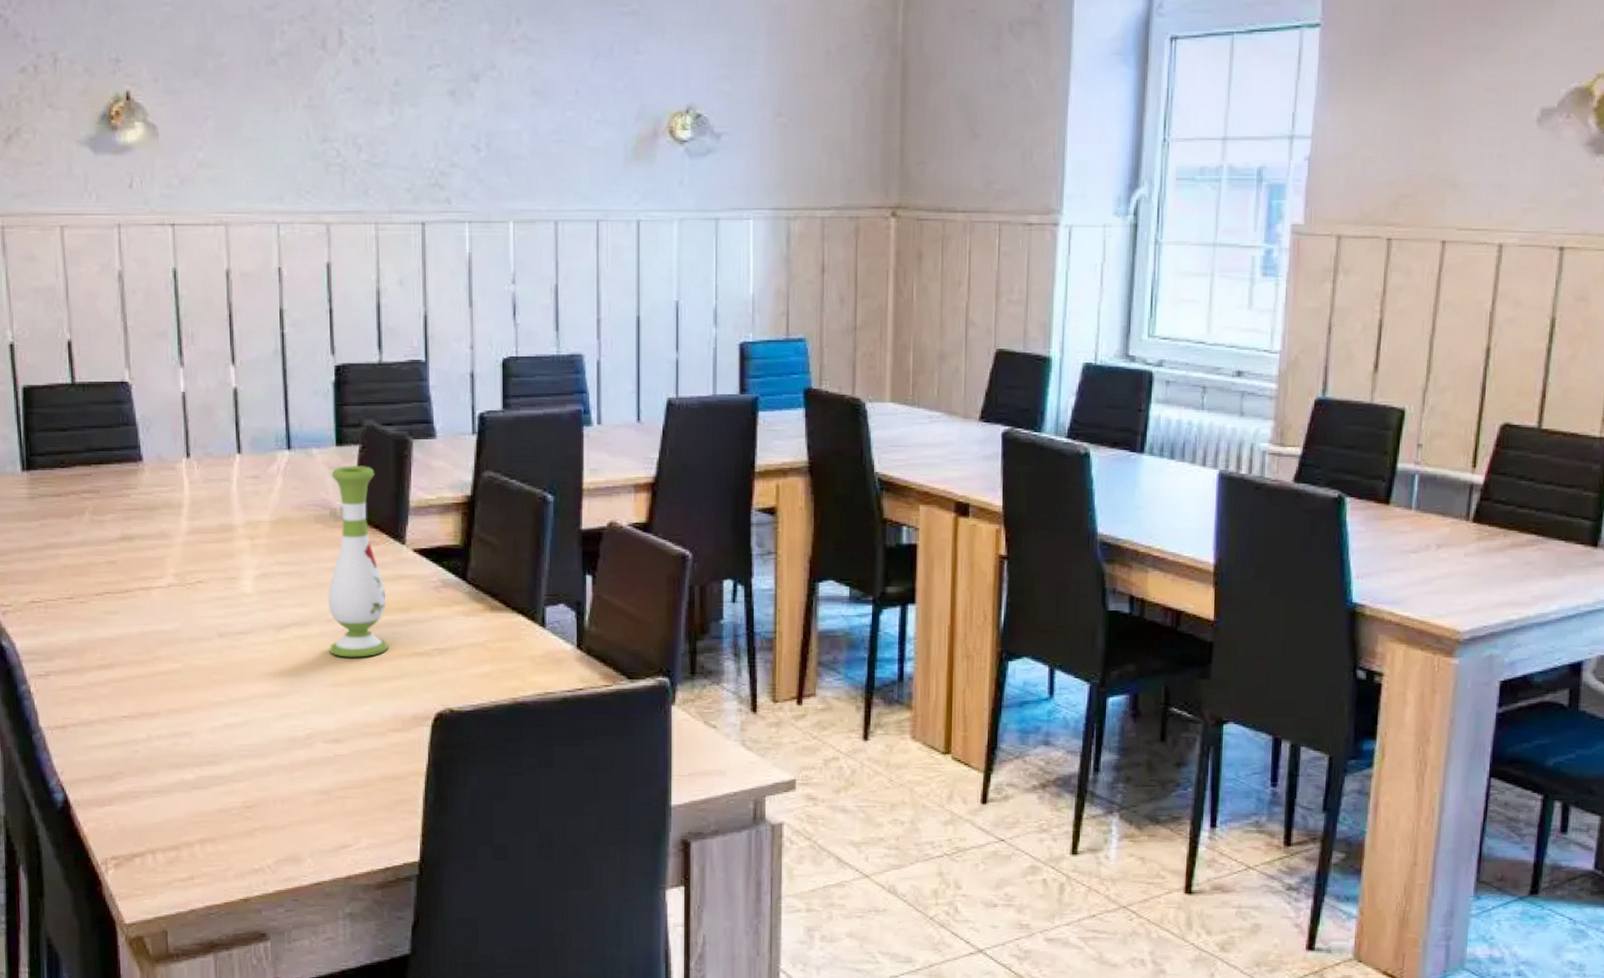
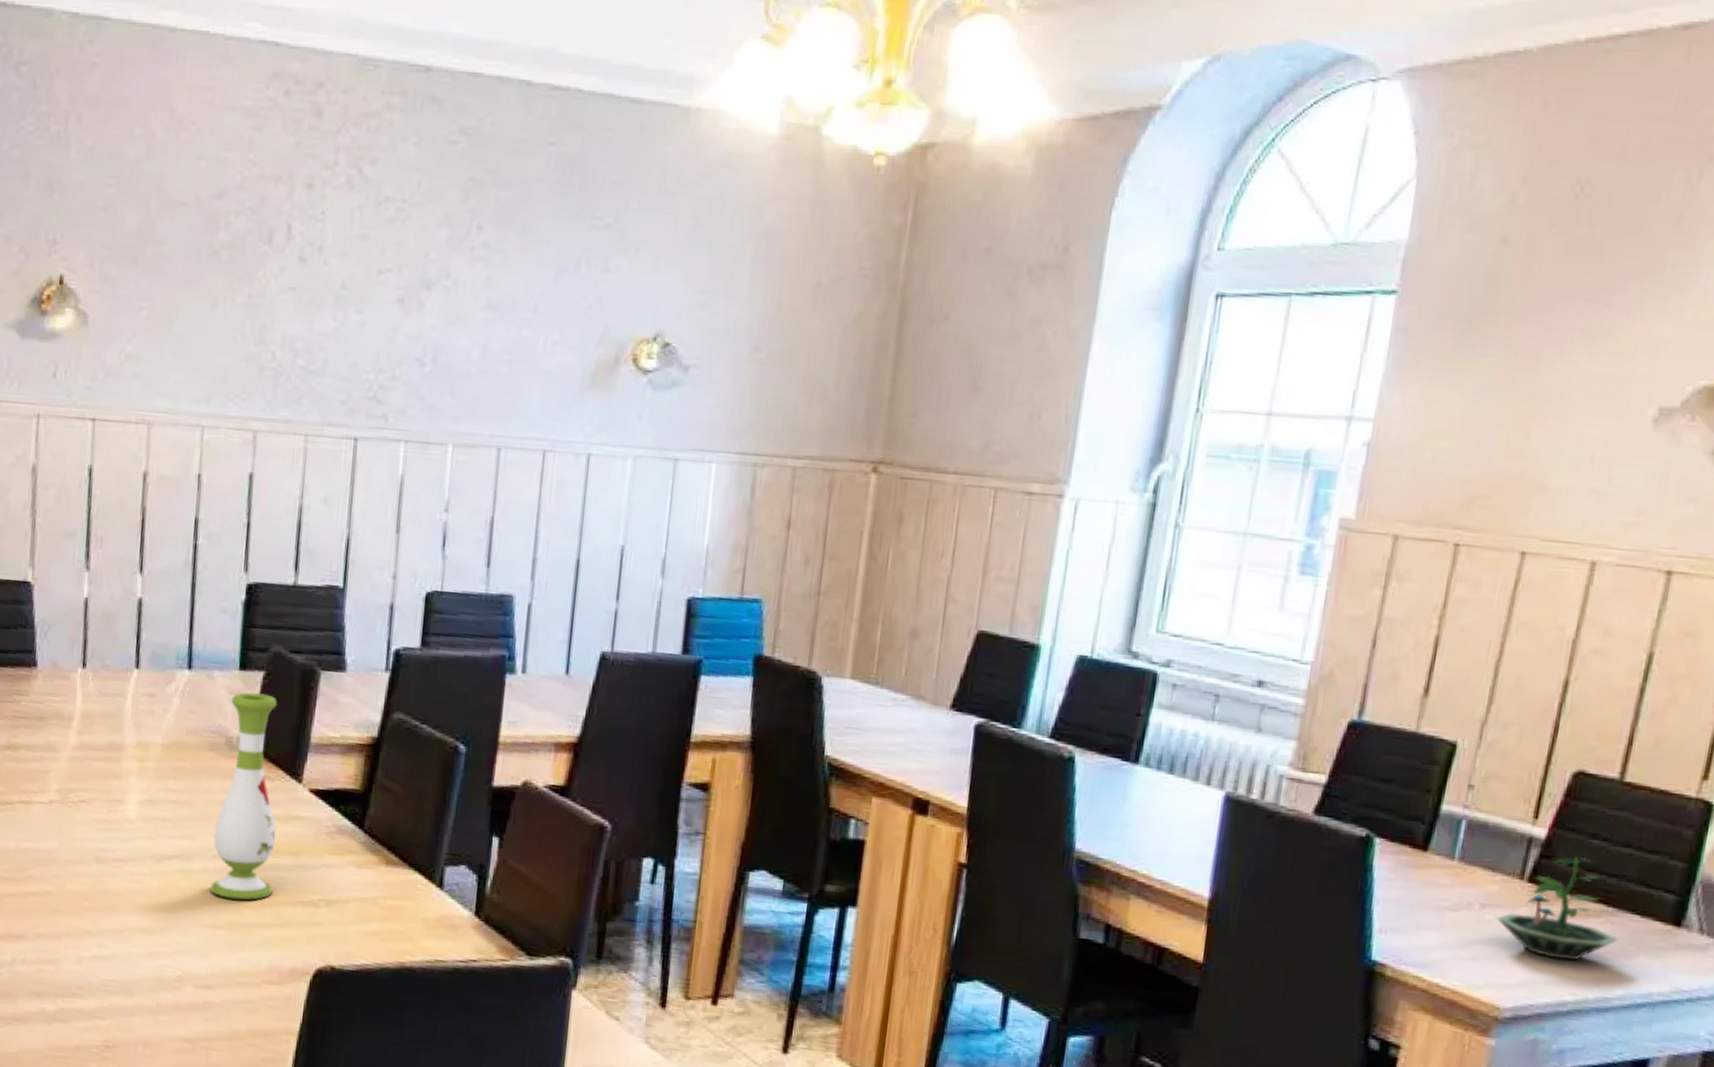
terrarium: none [1450,497,1550,585] -> present [1496,857,1619,961]

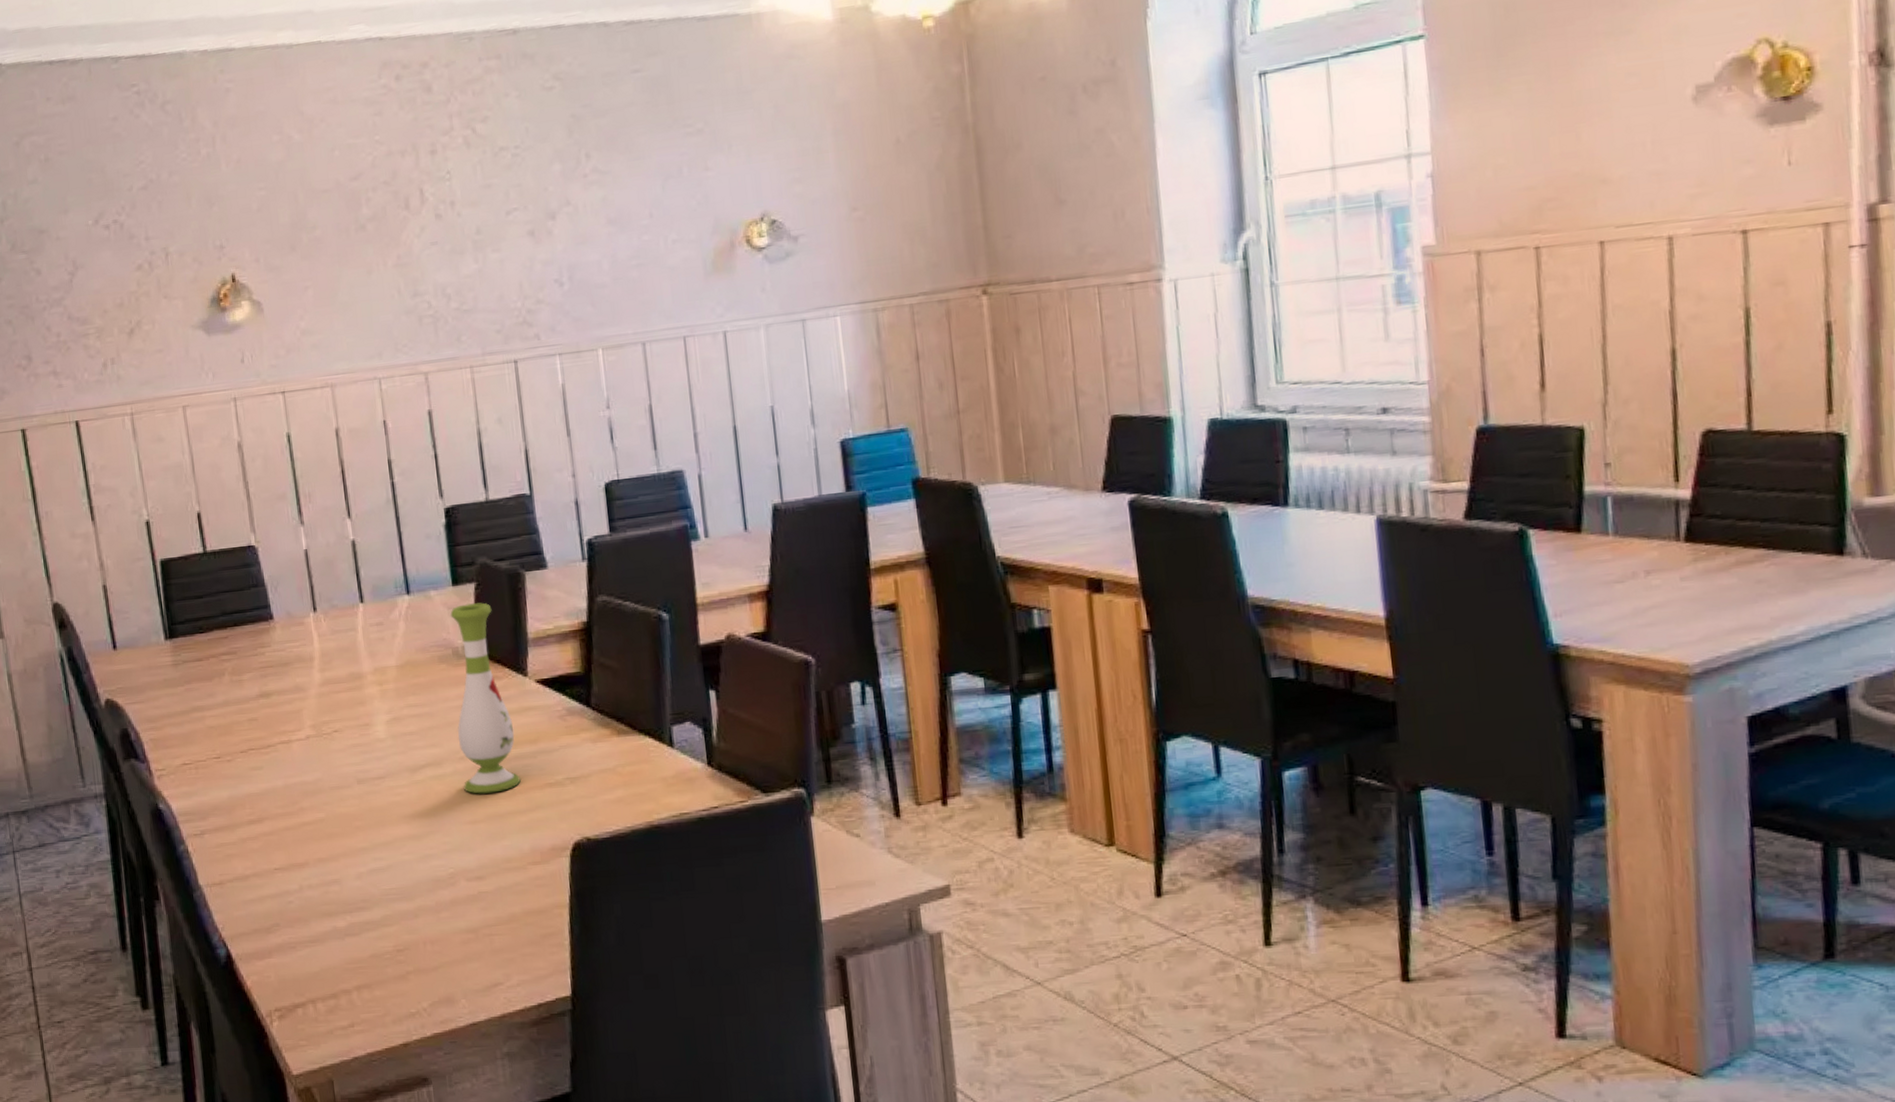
terrarium: present [1496,857,1619,961] -> none [1664,509,1787,610]

